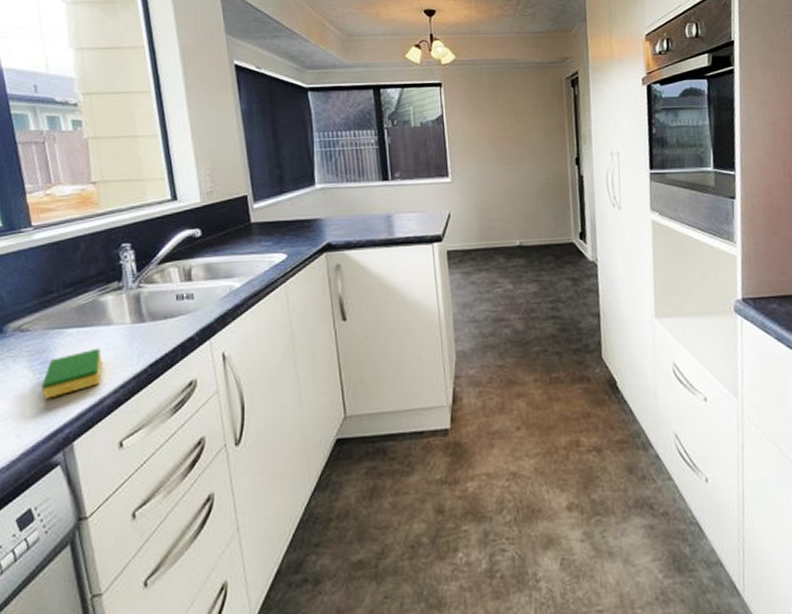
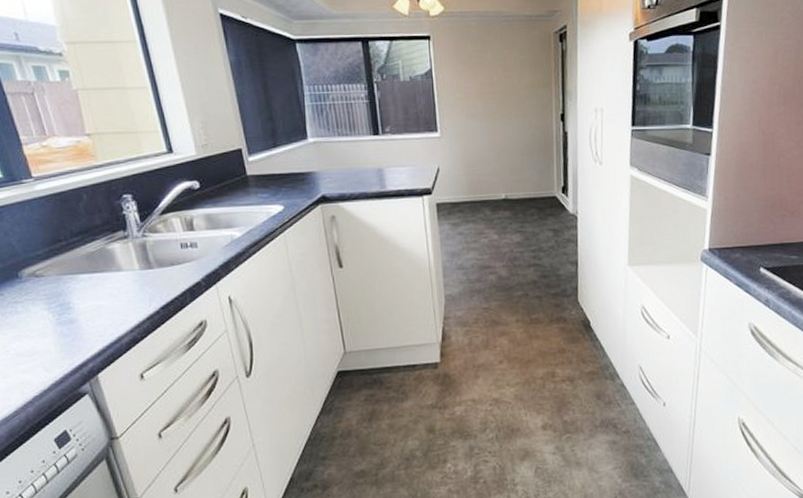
dish sponge: present [42,348,102,399] -> none [62,292,116,337]

